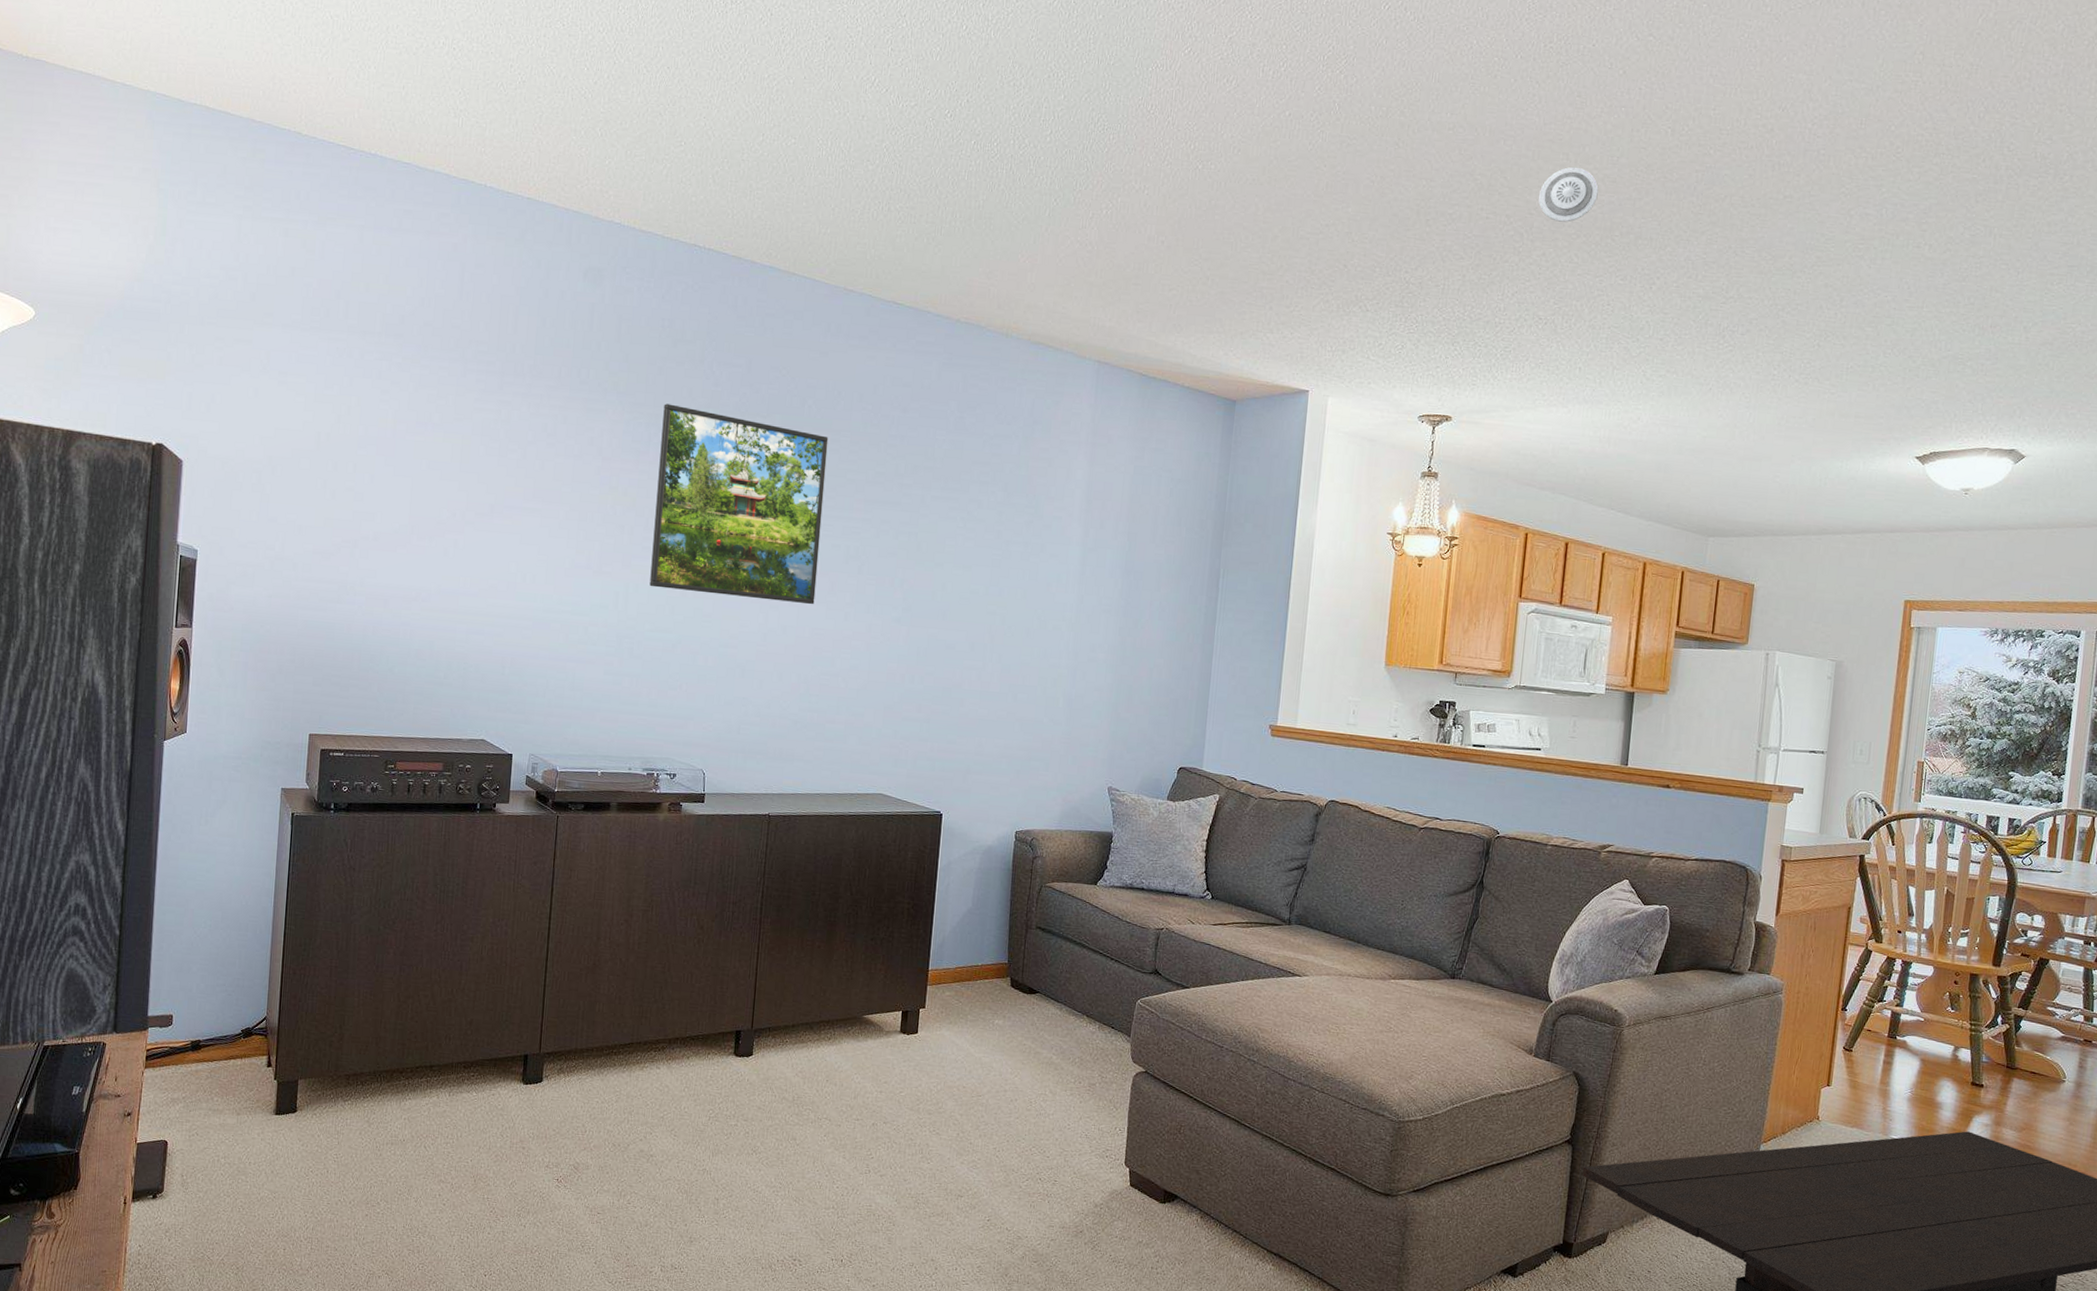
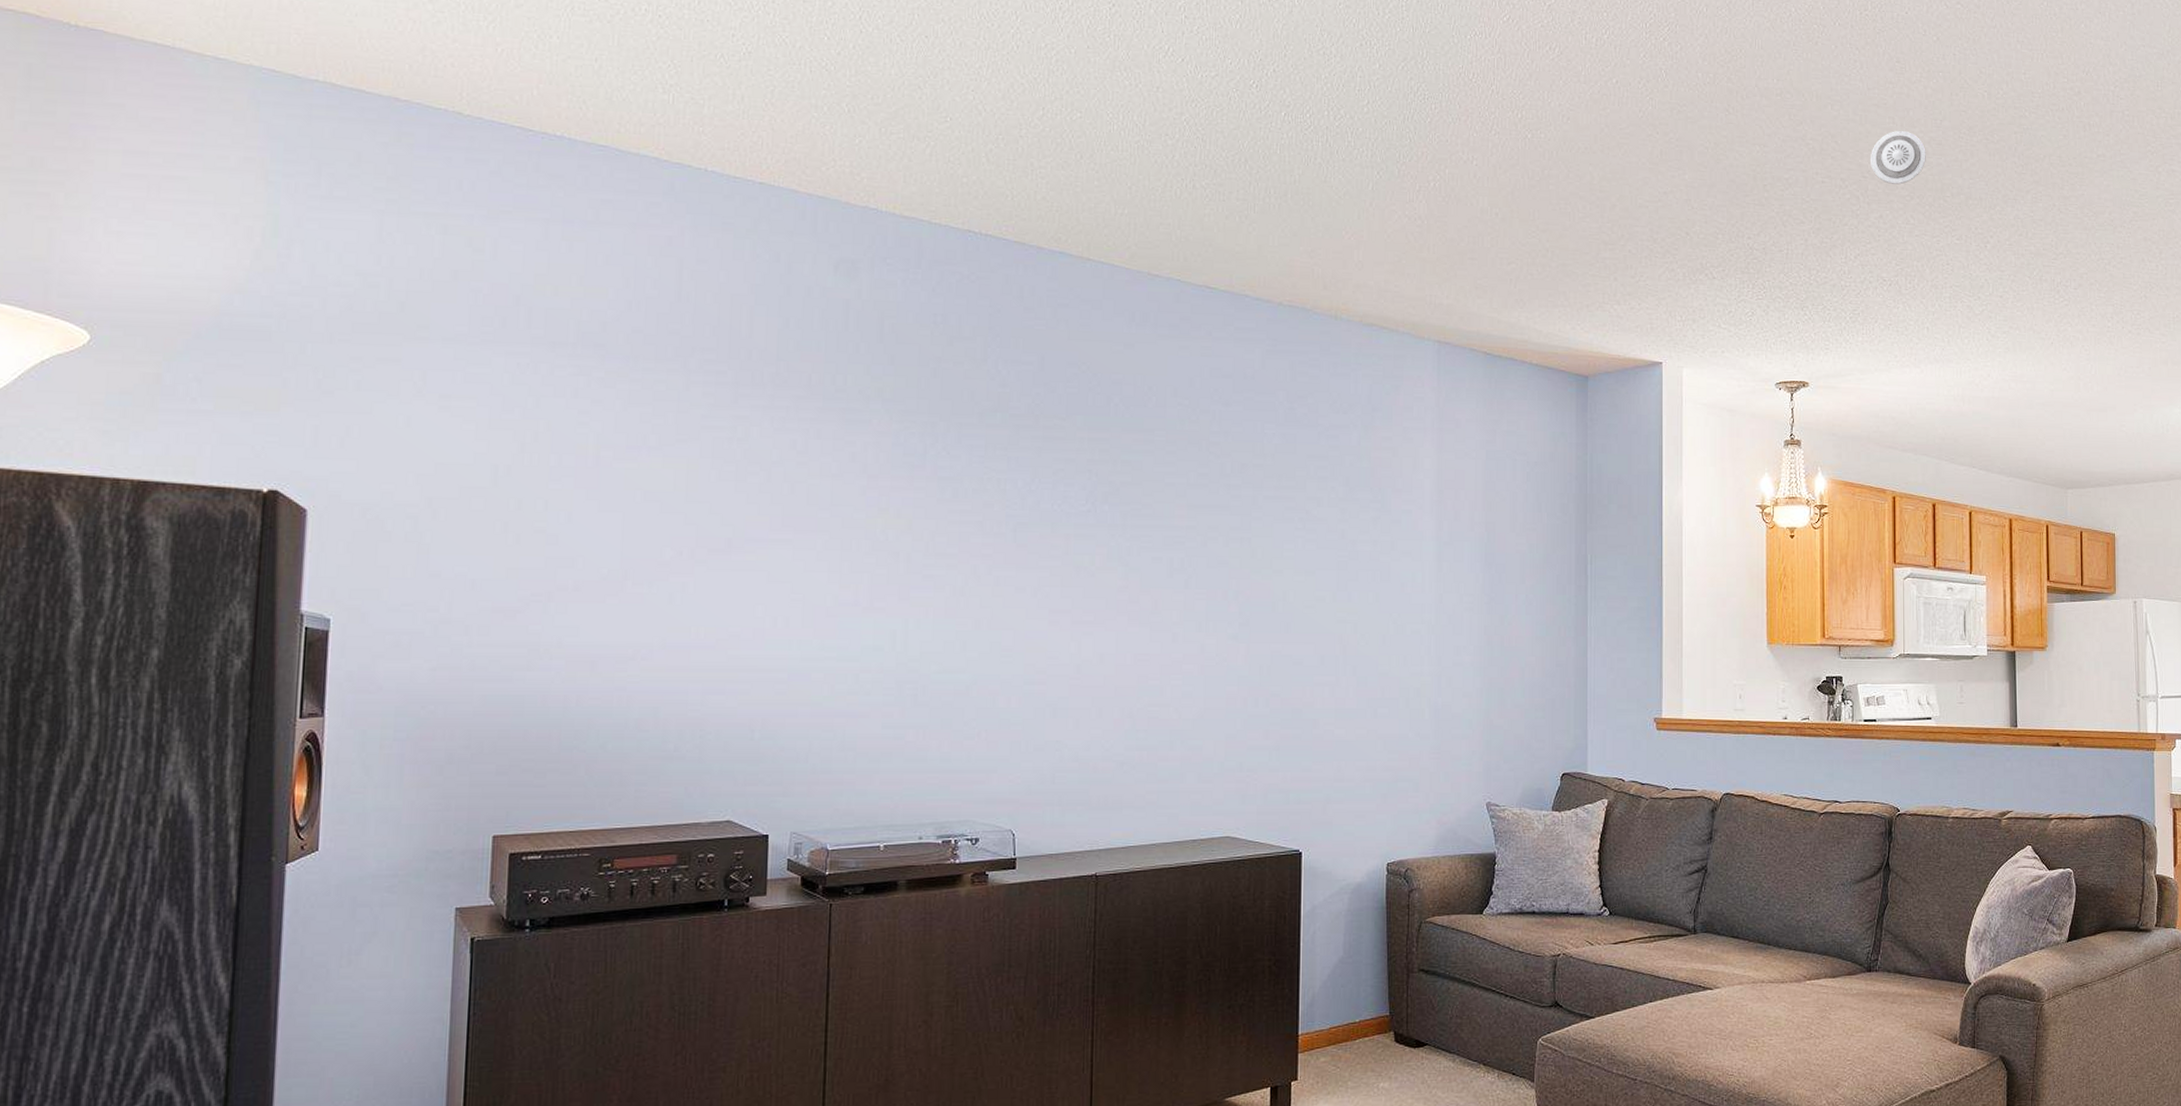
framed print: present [649,404,829,605] -> none [934,410,1141,628]

